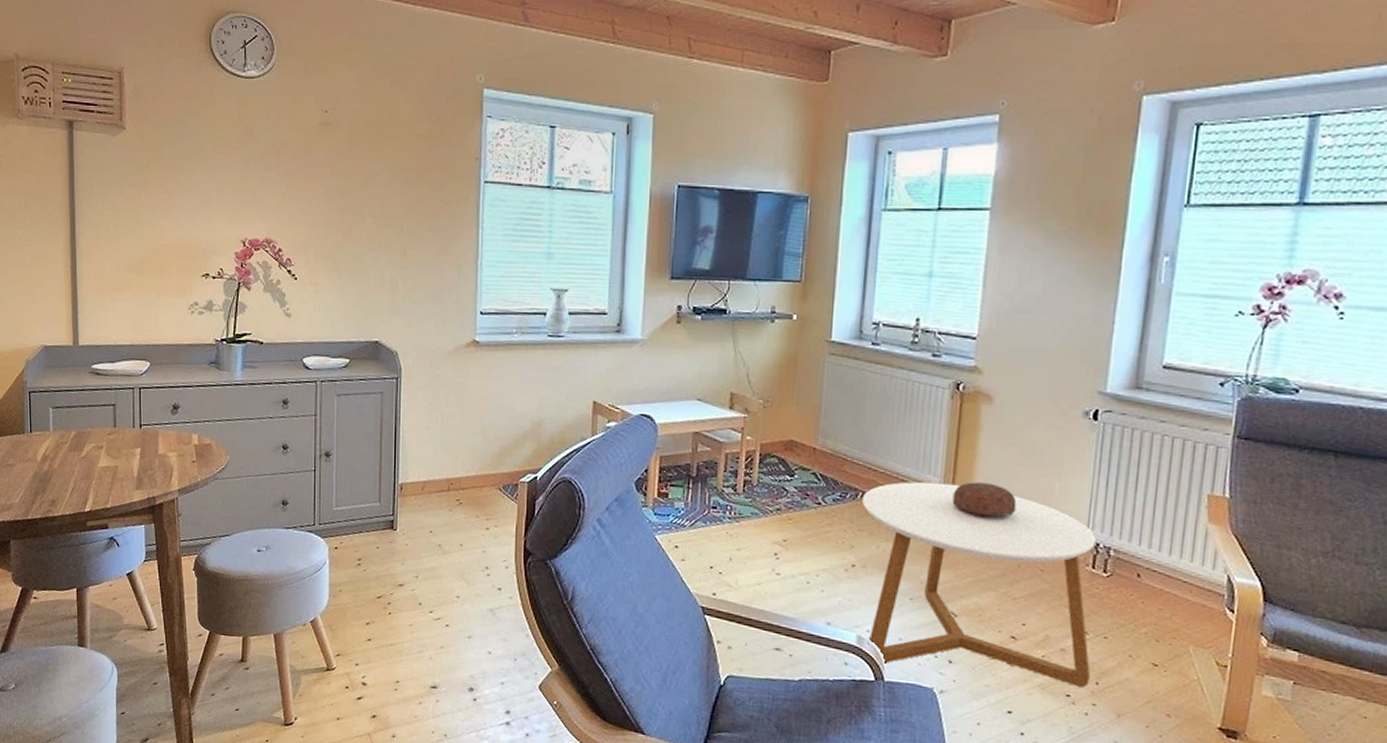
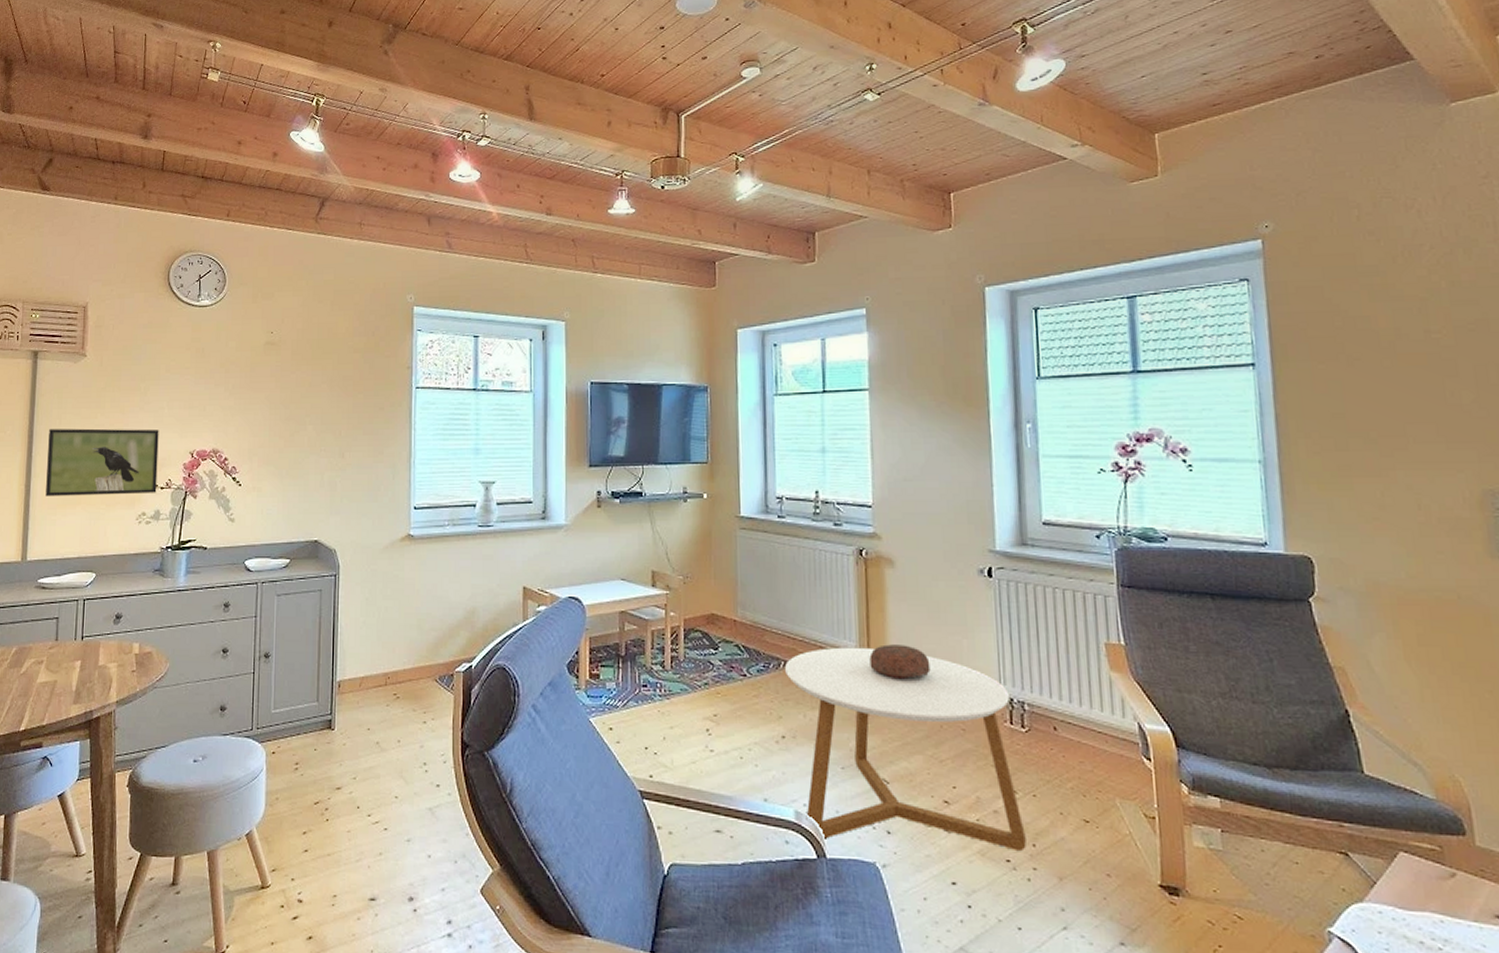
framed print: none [91,208,208,283] -> present [46,428,159,496]

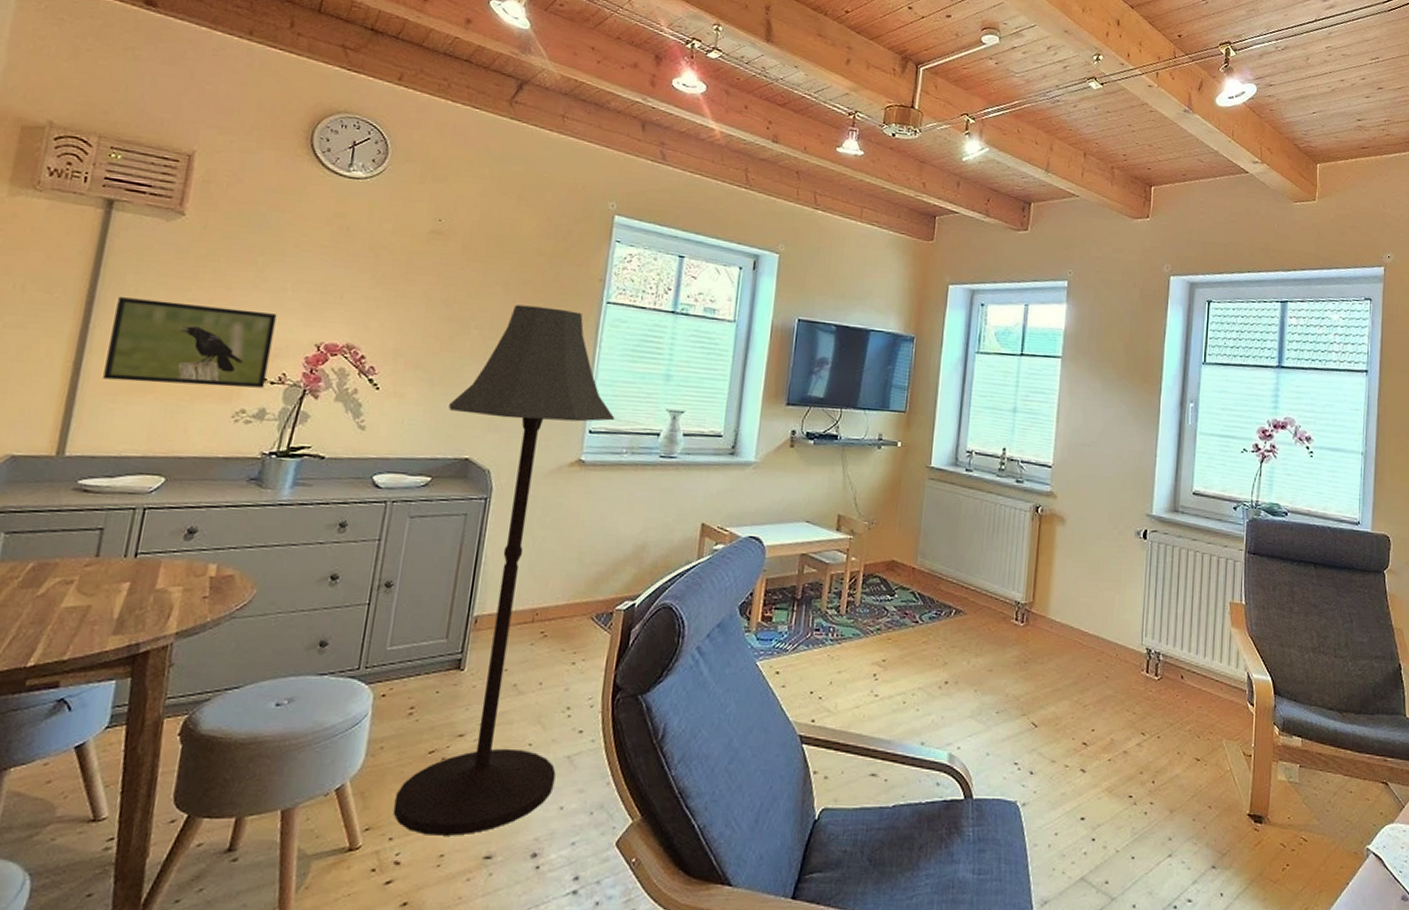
floor lamp: none [292,398,435,879] -> present [393,304,615,836]
coffee table: present [785,647,1026,851] -> none [955,597,1148,787]
decorative bowl: present [869,644,931,680] -> none [1033,596,1086,630]

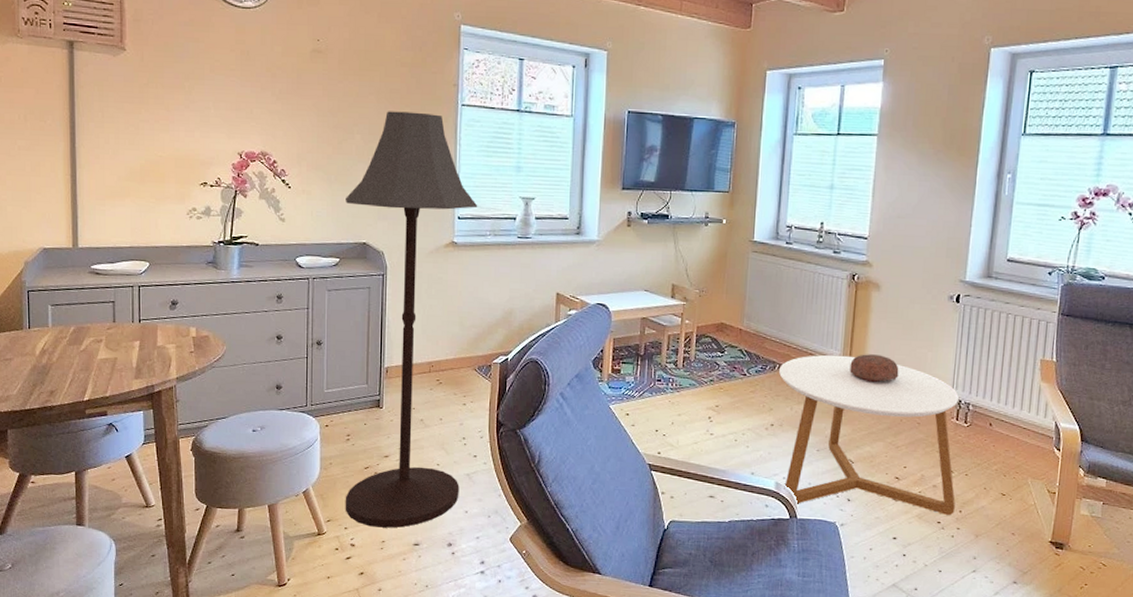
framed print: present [103,297,277,388] -> none [92,121,206,191]
coffee table: none [955,597,1148,787] -> present [779,354,959,515]
decorative bowl: none [1033,596,1086,630] -> present [850,354,899,383]

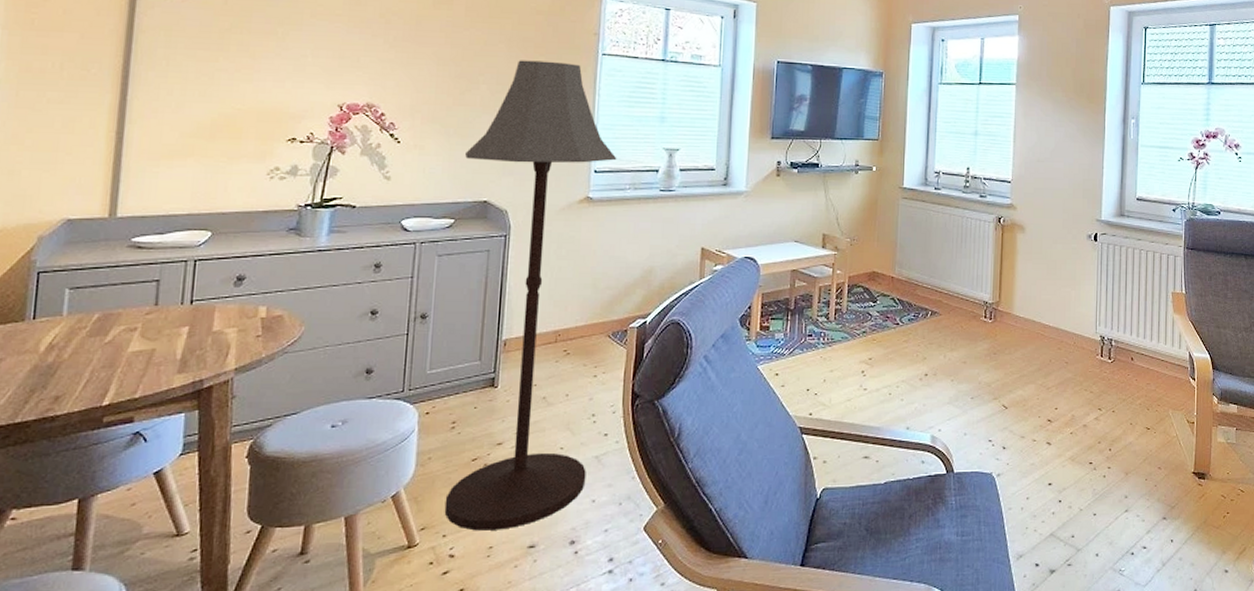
coffee table: present [779,354,959,515] -> none [932,298,1105,457]
decorative bowl: present [850,354,899,383] -> none [1000,296,1046,324]

